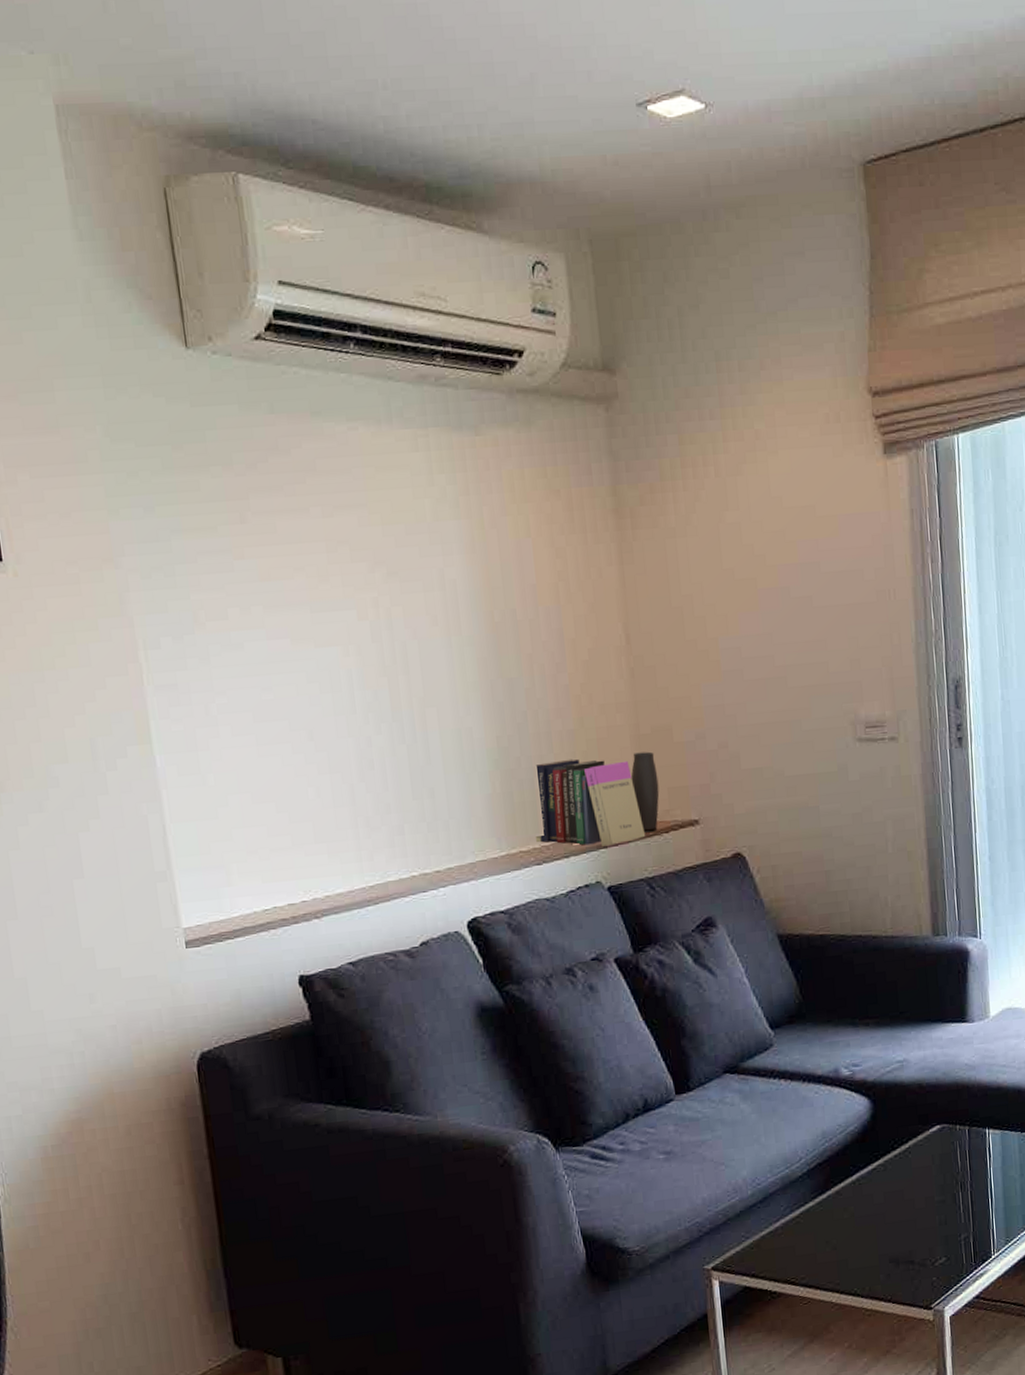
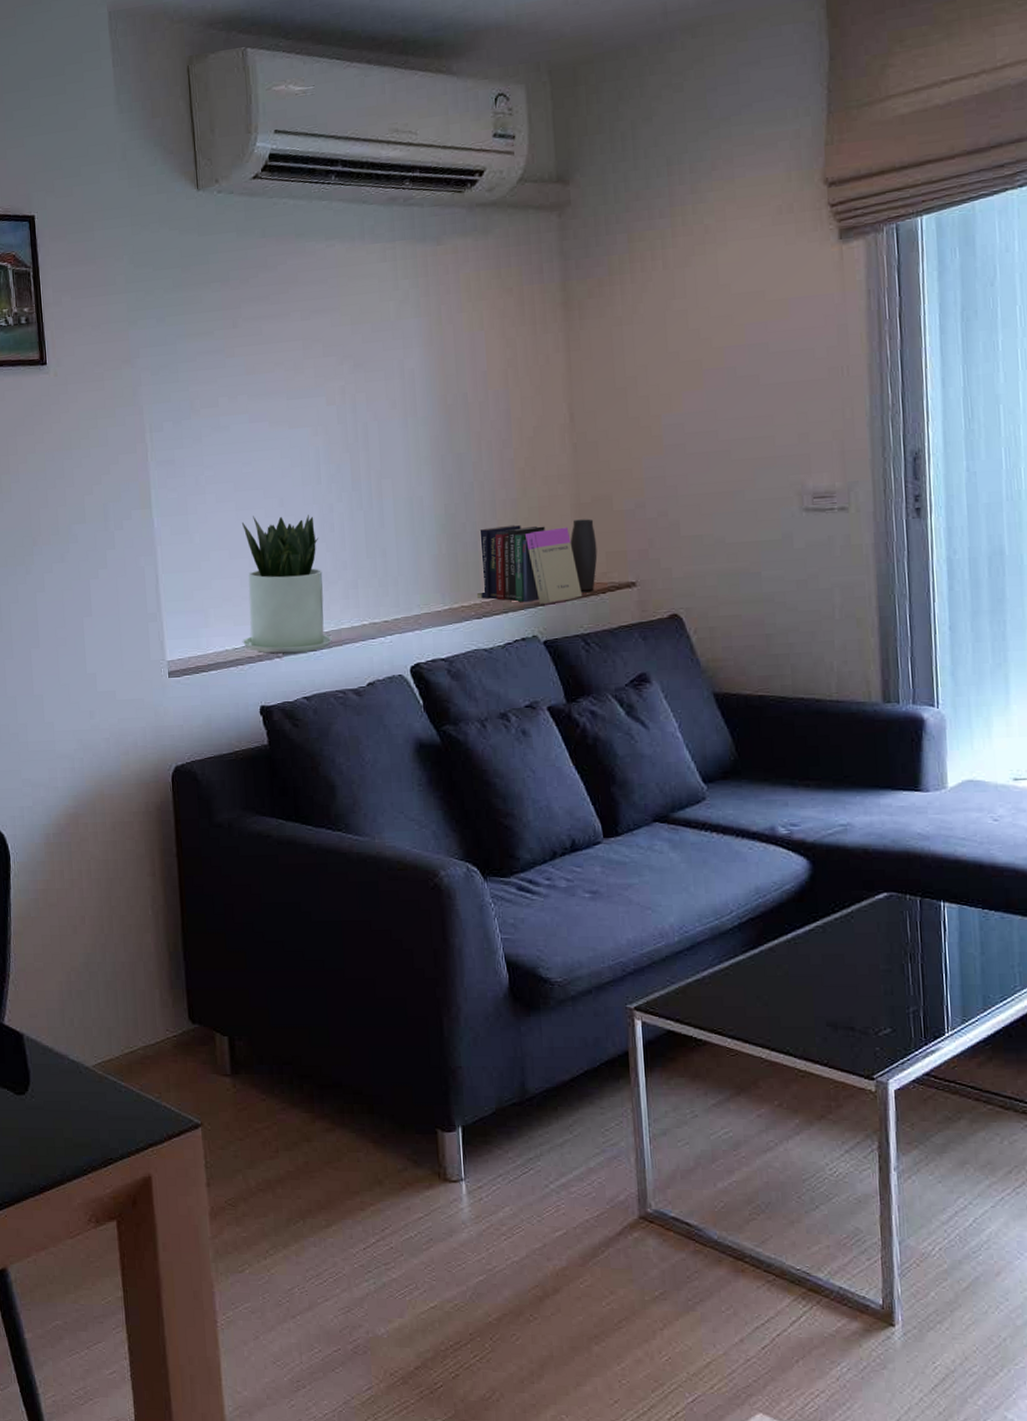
planter: none [264,750,378,914] -> present [241,515,332,654]

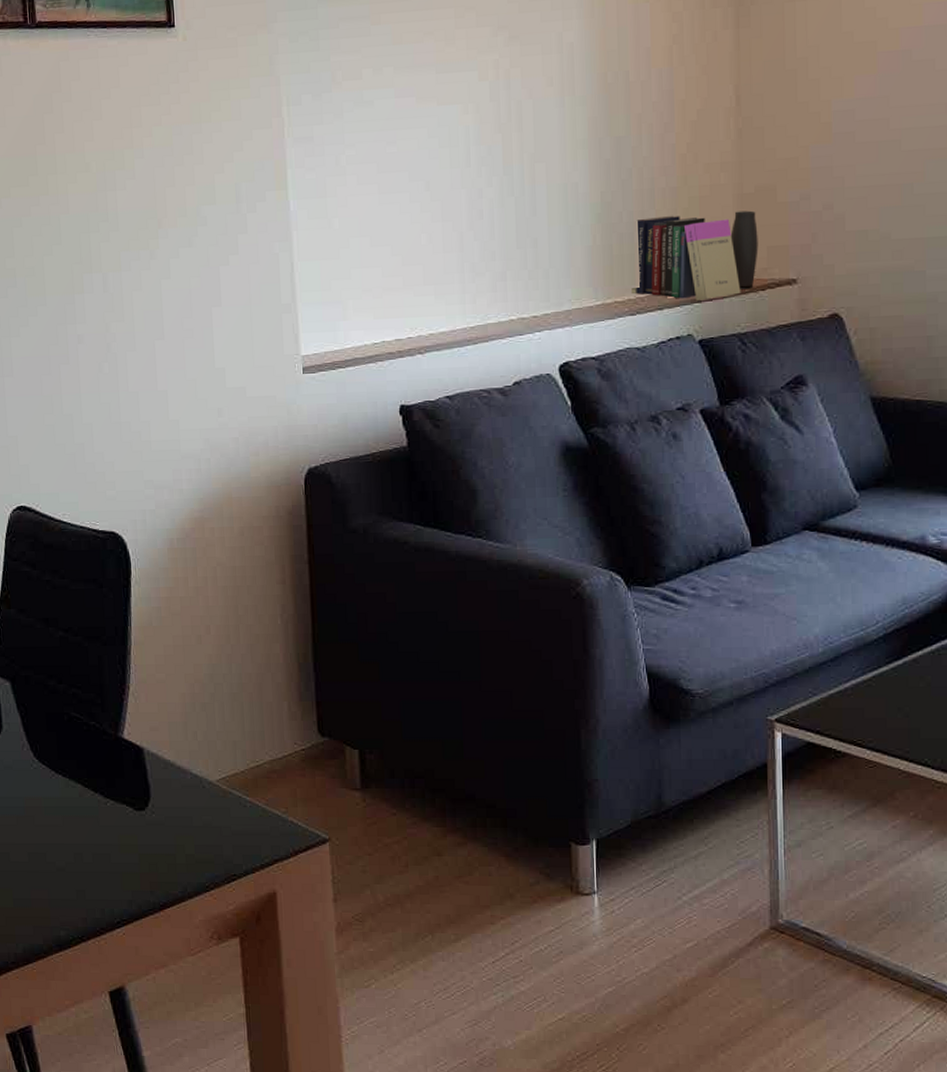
planter: present [241,515,332,654] -> none [382,200,478,350]

